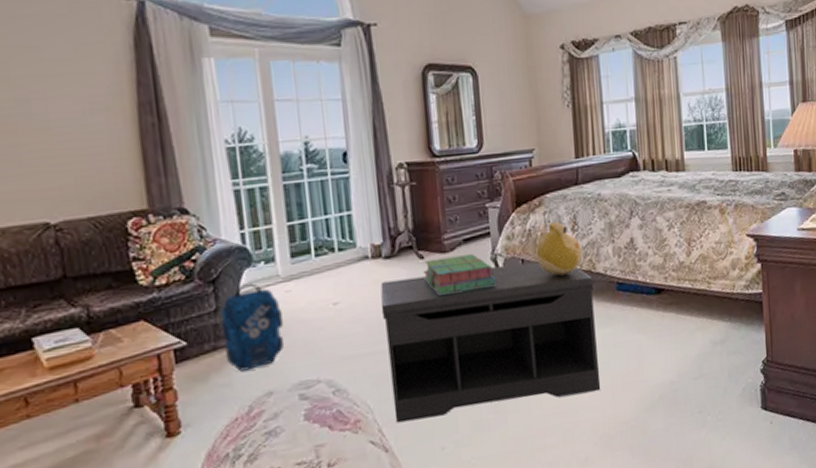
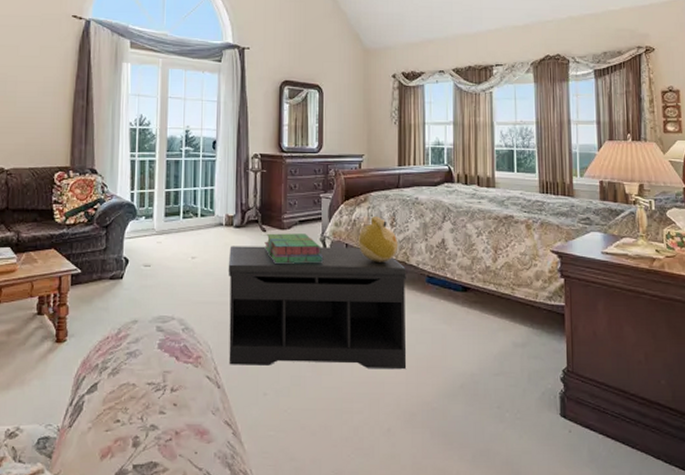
backpack: present [219,283,285,372] -> none [106,232,152,300]

